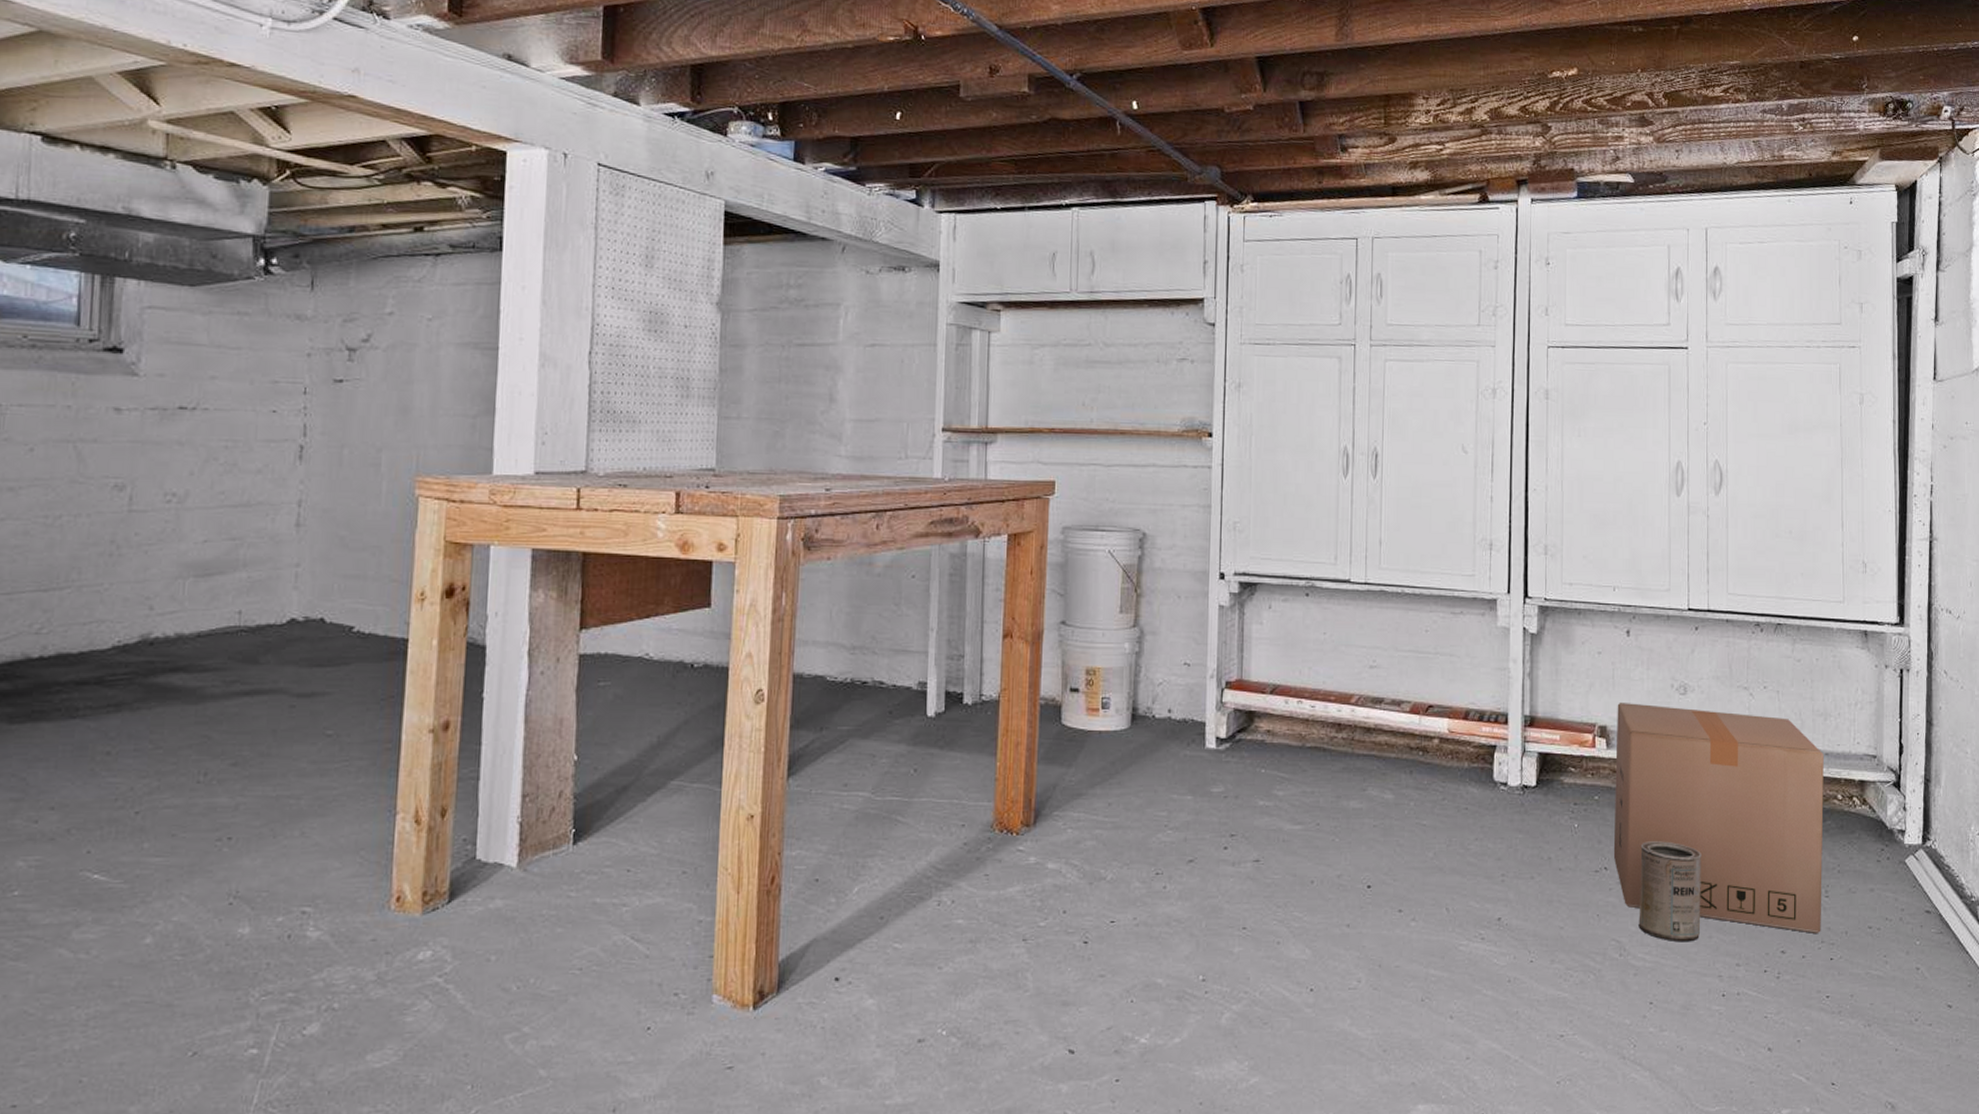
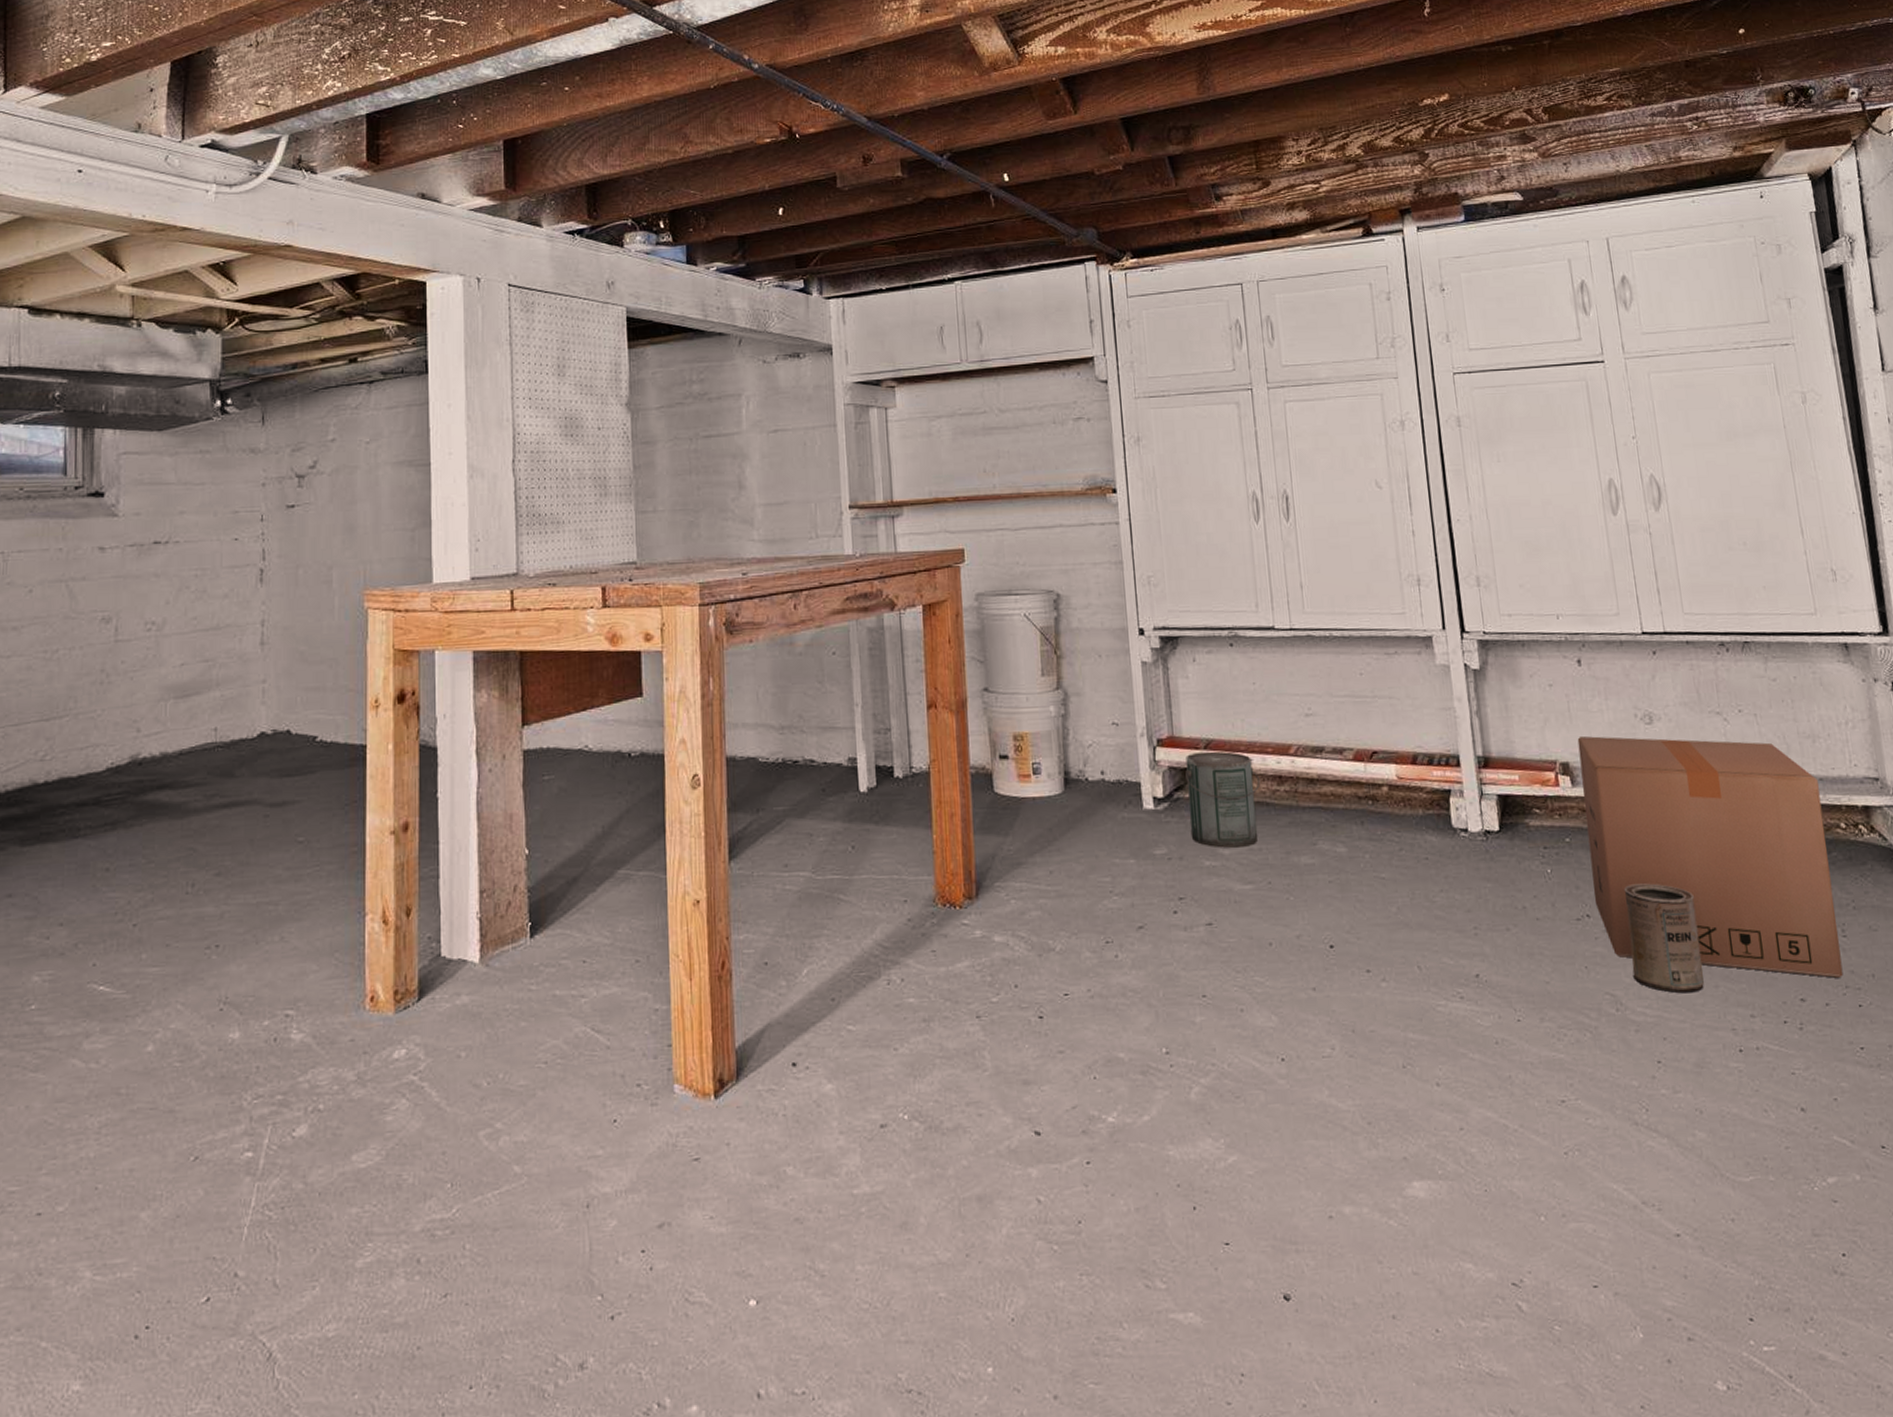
paint can: none [1248,696,1320,791] -> present [1185,751,1261,849]

